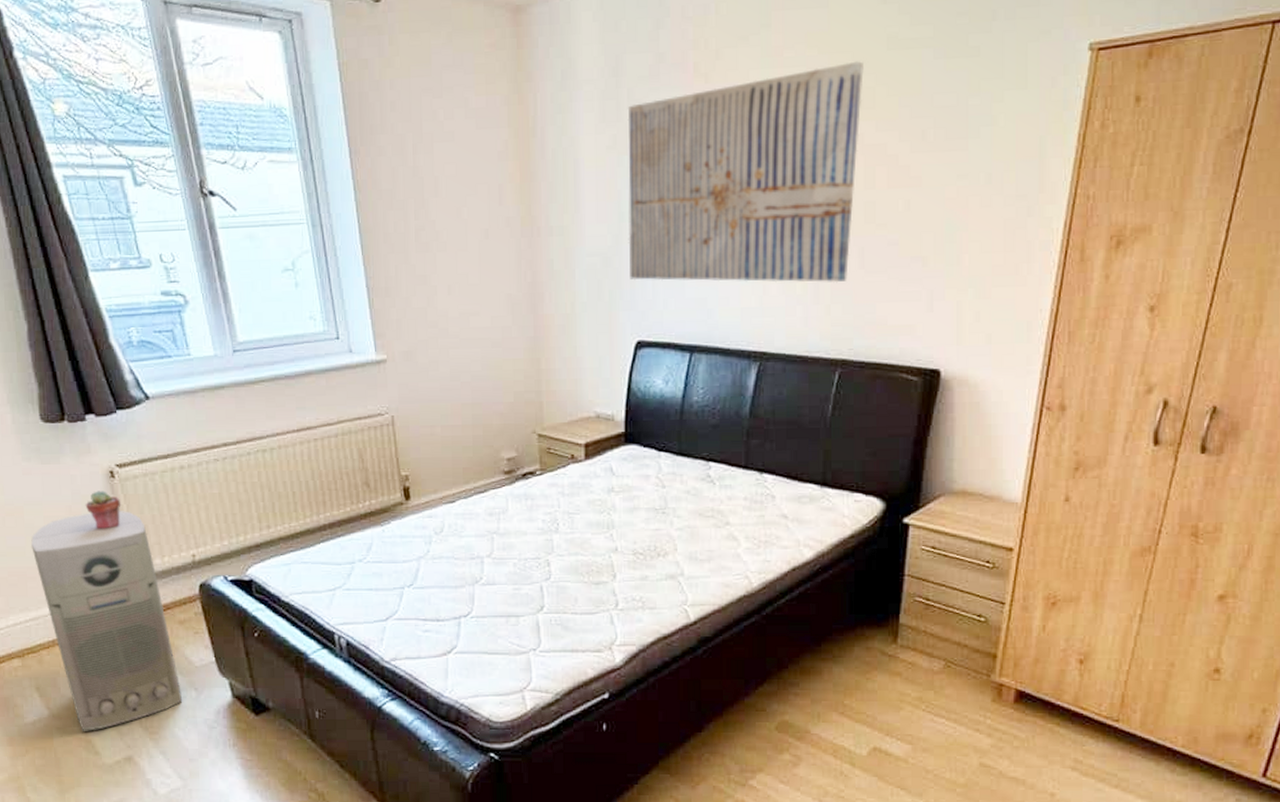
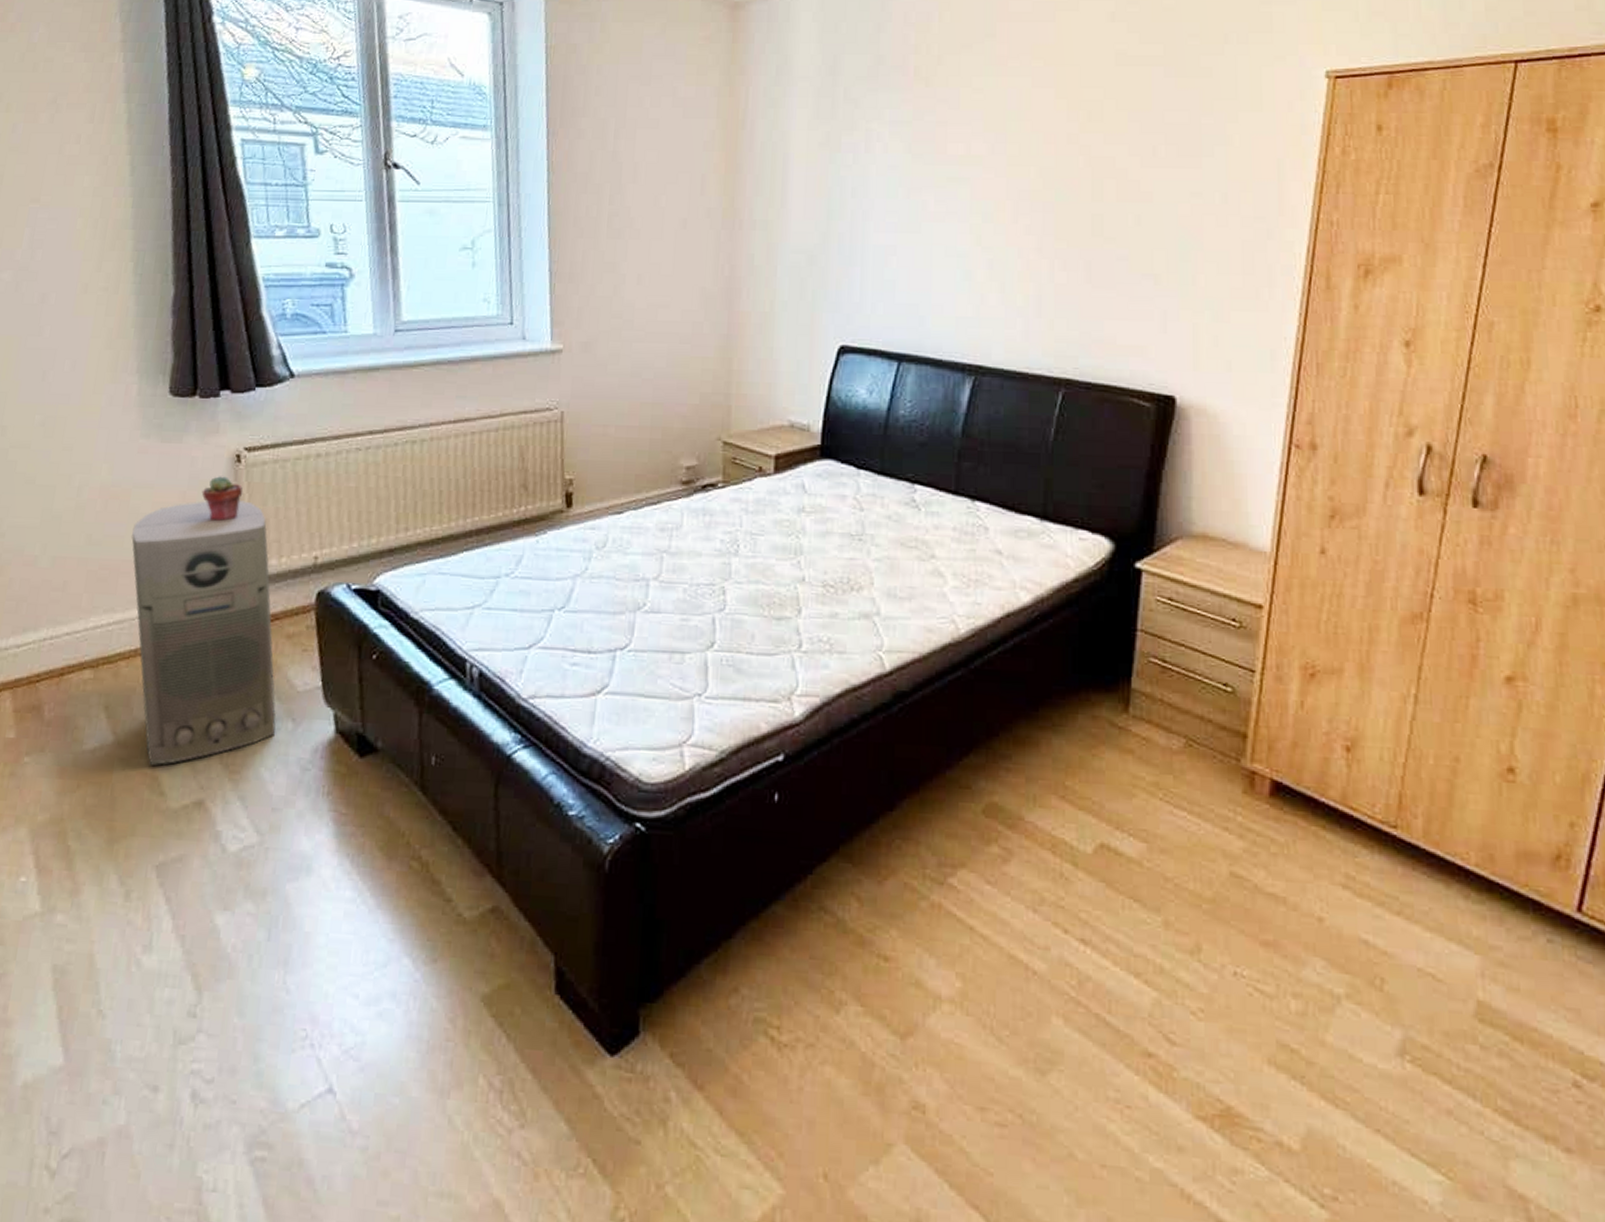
wall art: present [627,61,864,283] -> none [836,75,1091,297]

